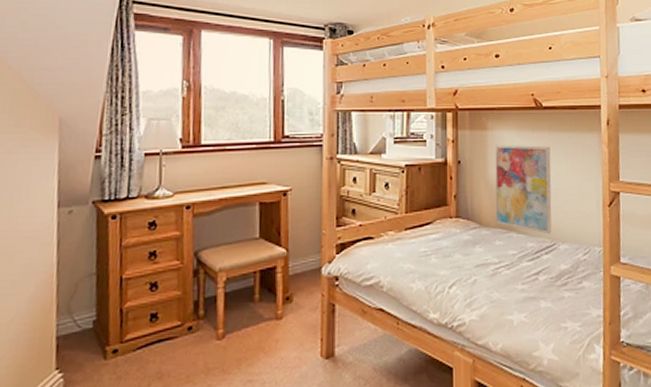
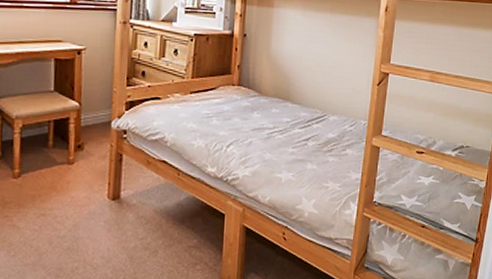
wall art: present [494,144,552,235] -> none [274,21,331,107]

